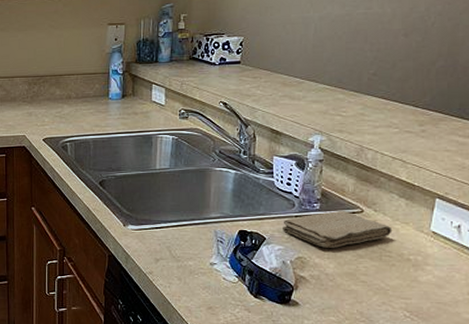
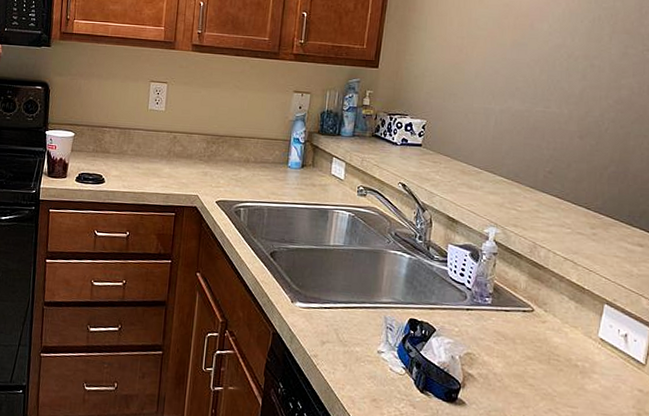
washcloth: present [283,211,392,248] -> none [453,307,562,347]

